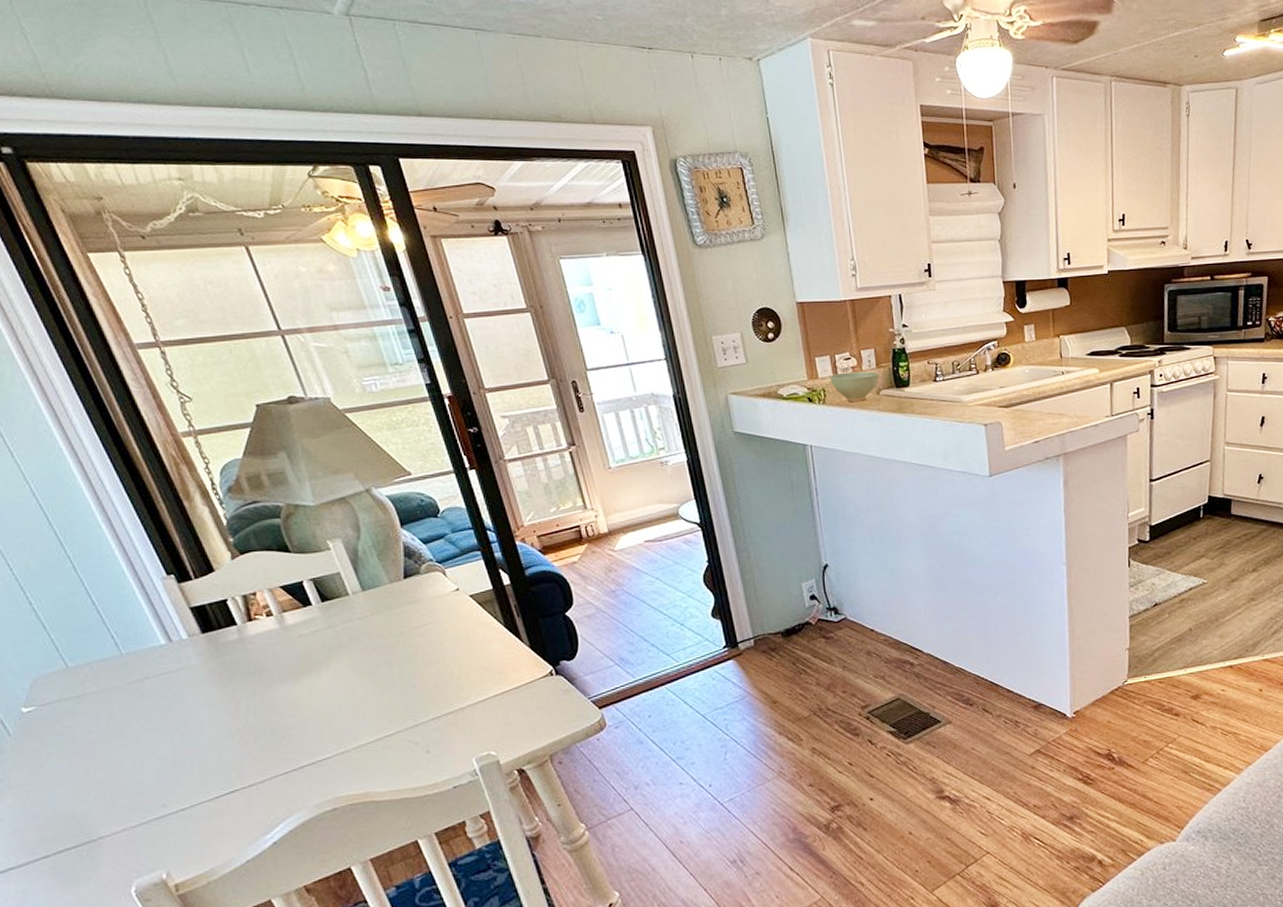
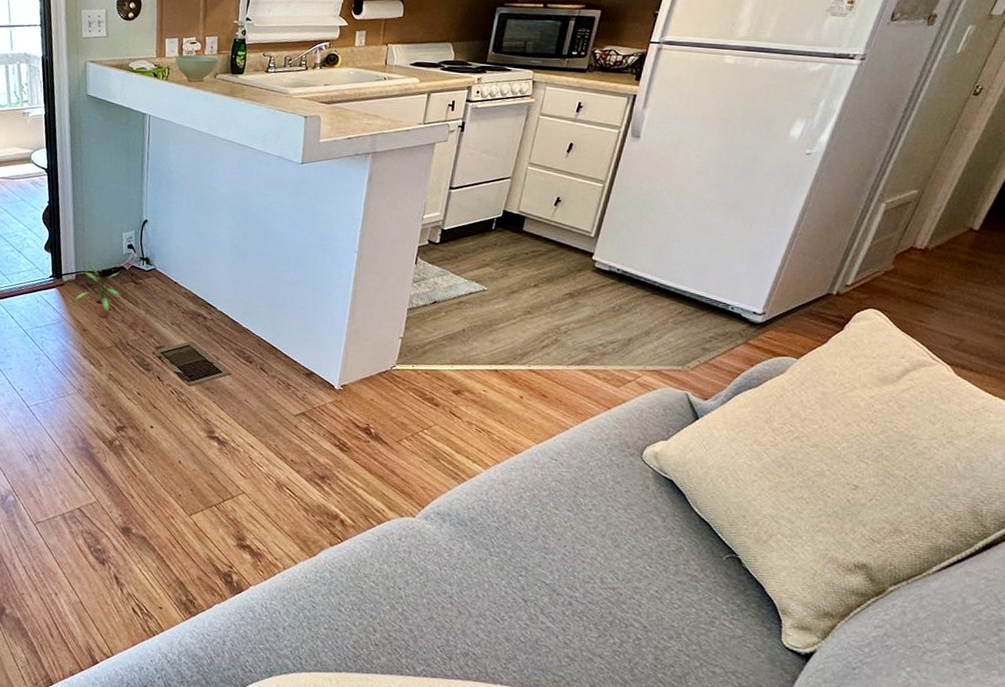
potted plant: none [757,622,811,685] -> present [75,261,121,318]

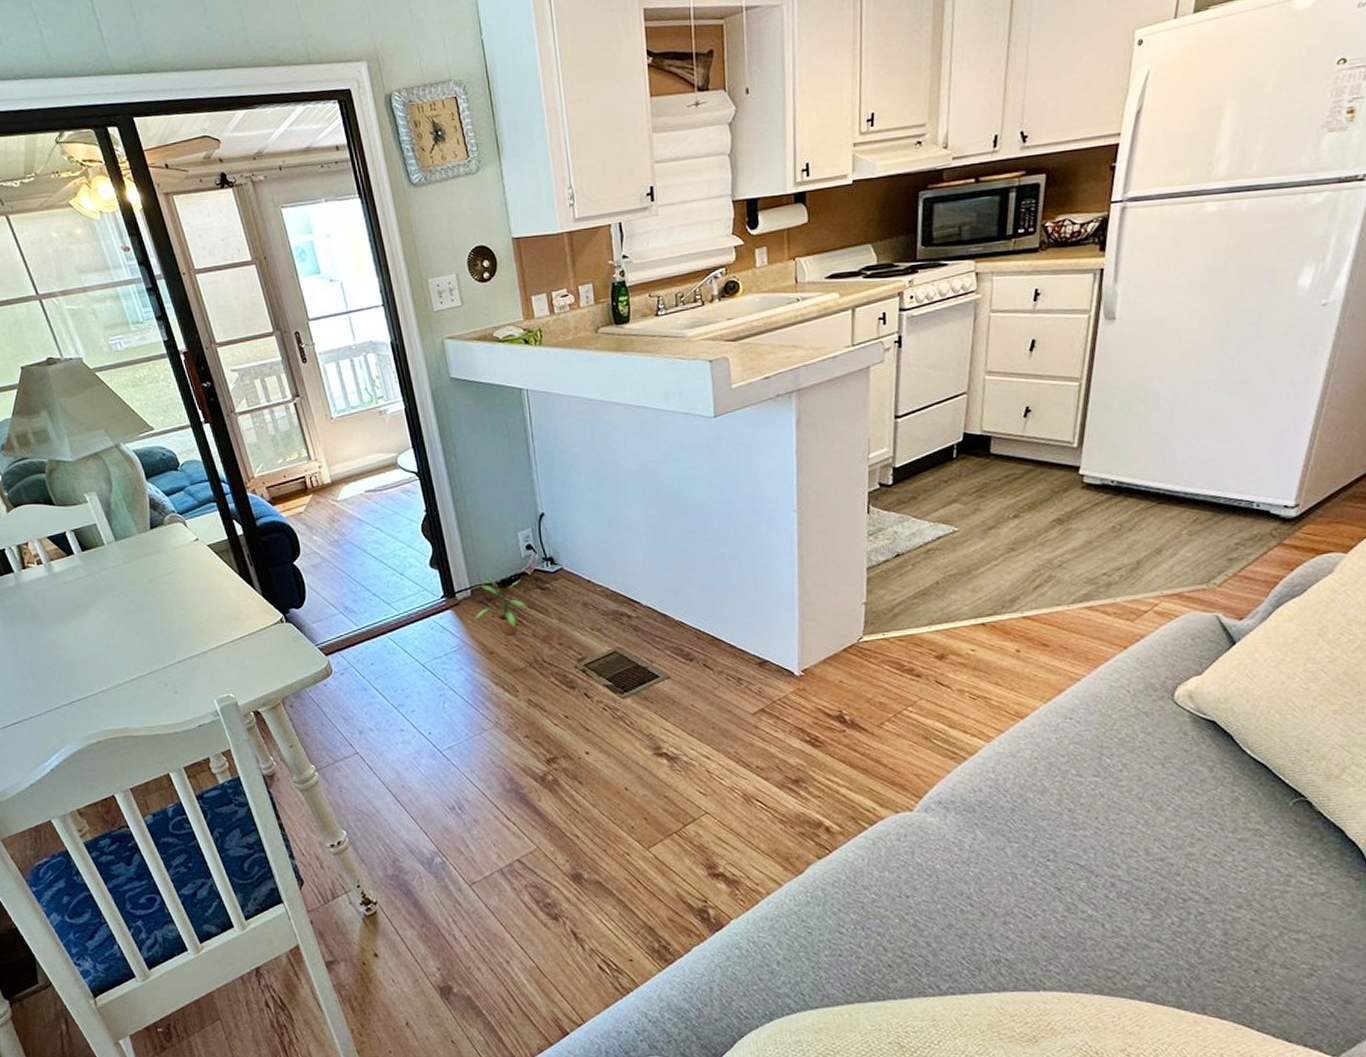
bowl: present [174,55,218,82] -> none [545,308,597,342]

